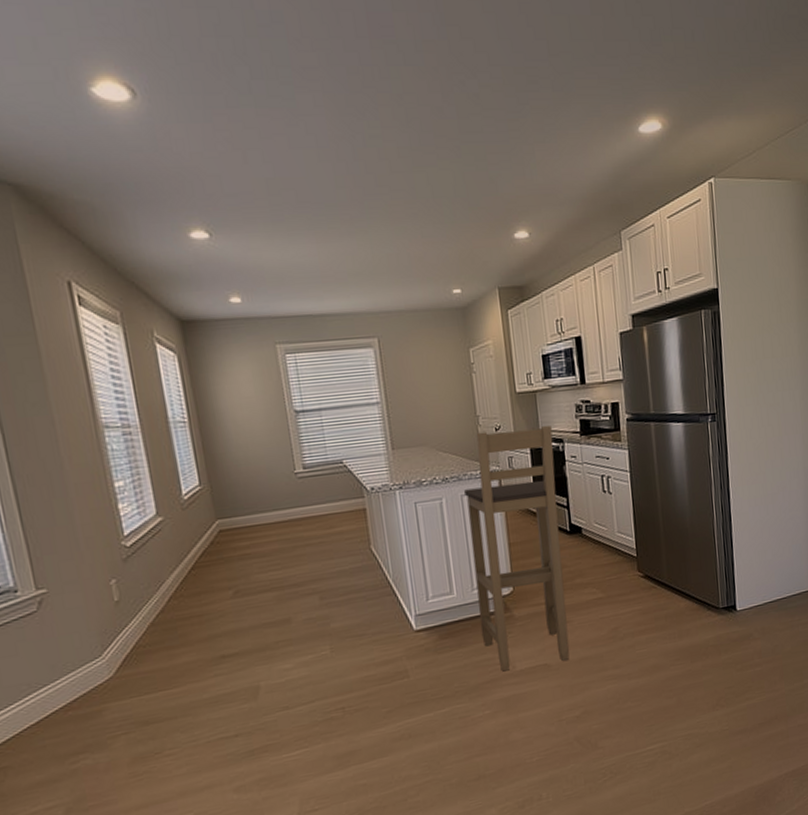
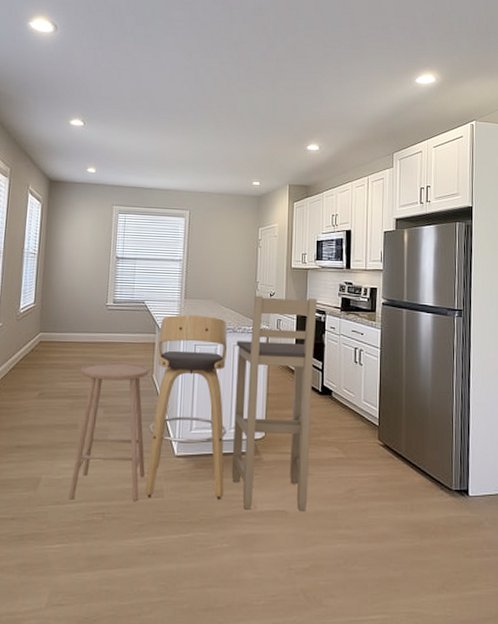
stool: none [279,536,383,702] -> present [68,362,149,501]
bar stool: none [368,466,477,682] -> present [145,314,227,499]

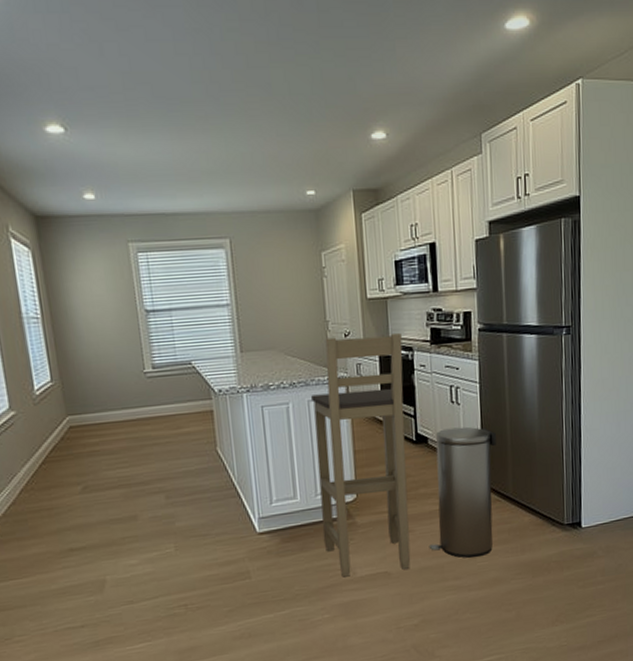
stool: present [68,362,149,501] -> none [127,437,226,597]
bar stool: present [145,314,227,499] -> none [216,370,318,582]
pedal bin: none [325,385,392,509] -> present [429,426,496,558]

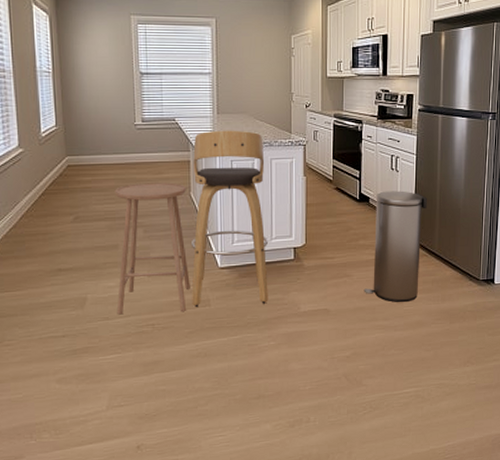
stool: none [127,437,226,597] -> present [114,182,190,315]
bar stool: none [216,370,318,582] -> present [190,130,269,308]
bar stool: present [311,332,411,577] -> none [274,107,354,311]

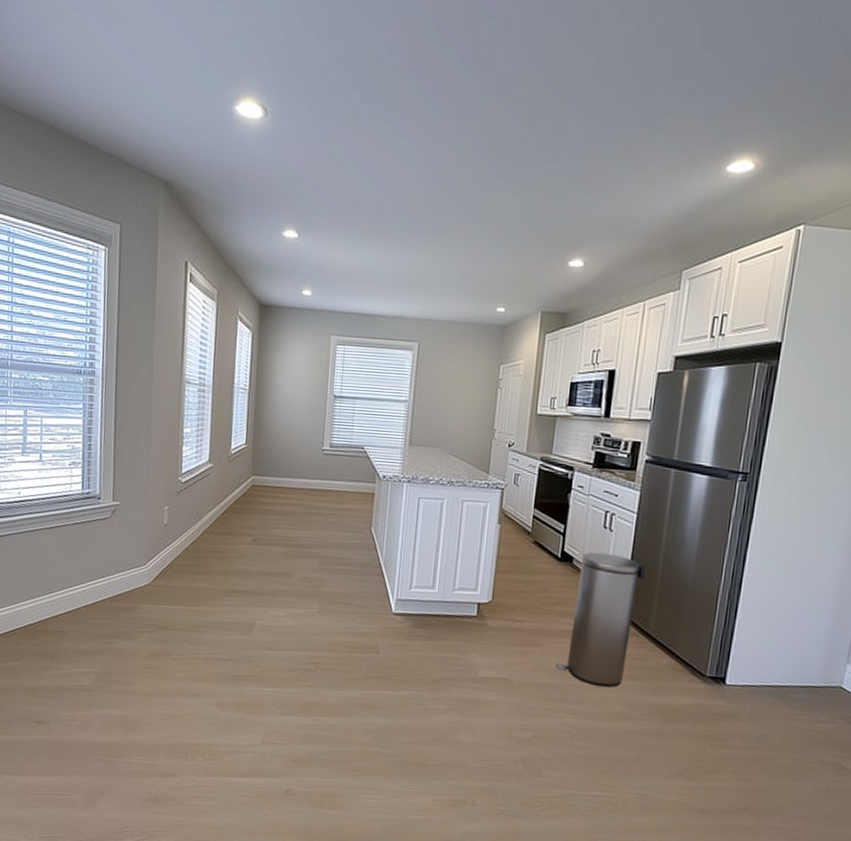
stool: present [114,182,190,315] -> none [282,511,367,654]
bar stool: present [190,130,269,308] -> none [360,463,456,661]

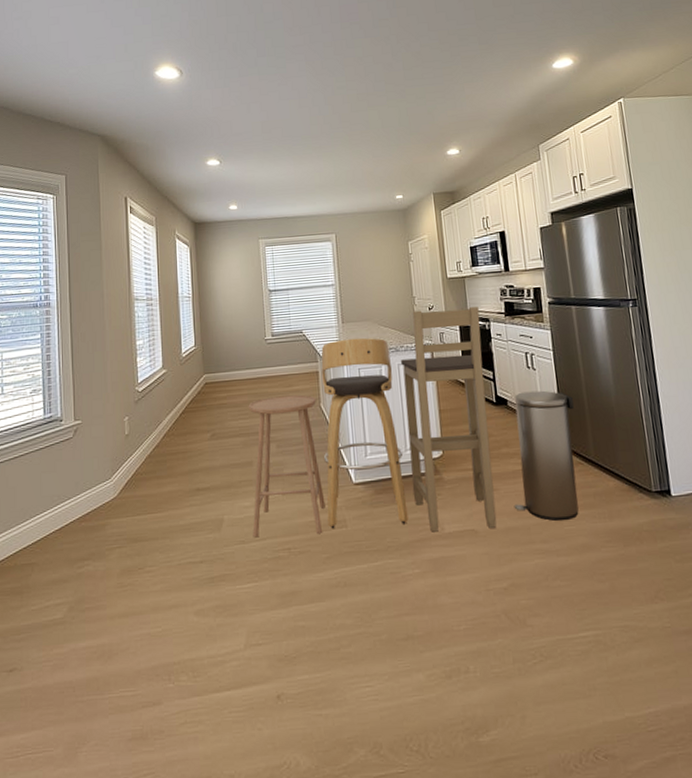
stool: none [282,511,367,654] -> present [248,394,325,538]
bar stool: none [360,463,456,661] -> present [321,337,409,529]
bar stool: none [452,445,565,681] -> present [401,306,497,532]

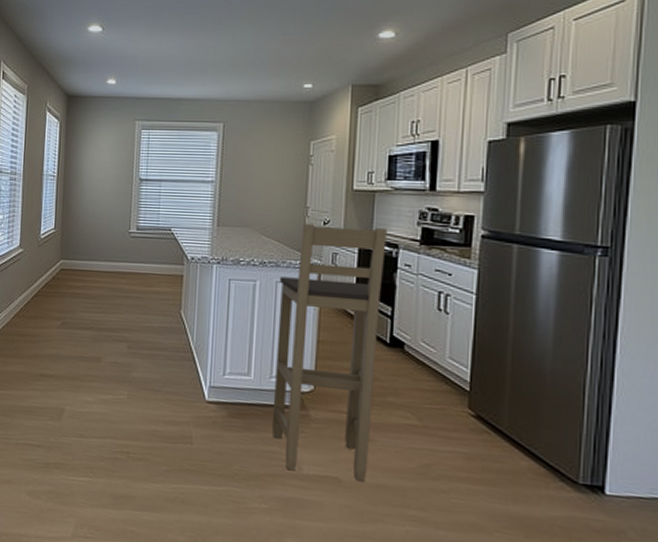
stool: present [248,394,325,538] -> none [92,294,177,445]
bar stool: present [321,337,409,529] -> none [172,244,269,455]
pedal bin: present [514,390,579,521] -> none [391,337,492,493]

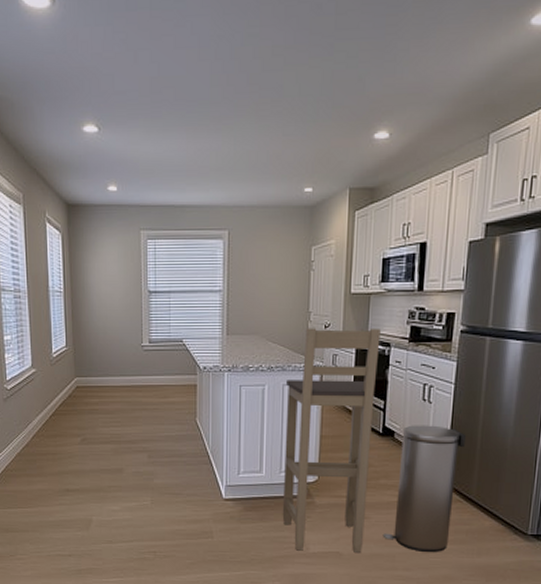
pedal bin: none [391,337,492,493] -> present [382,425,465,552]

